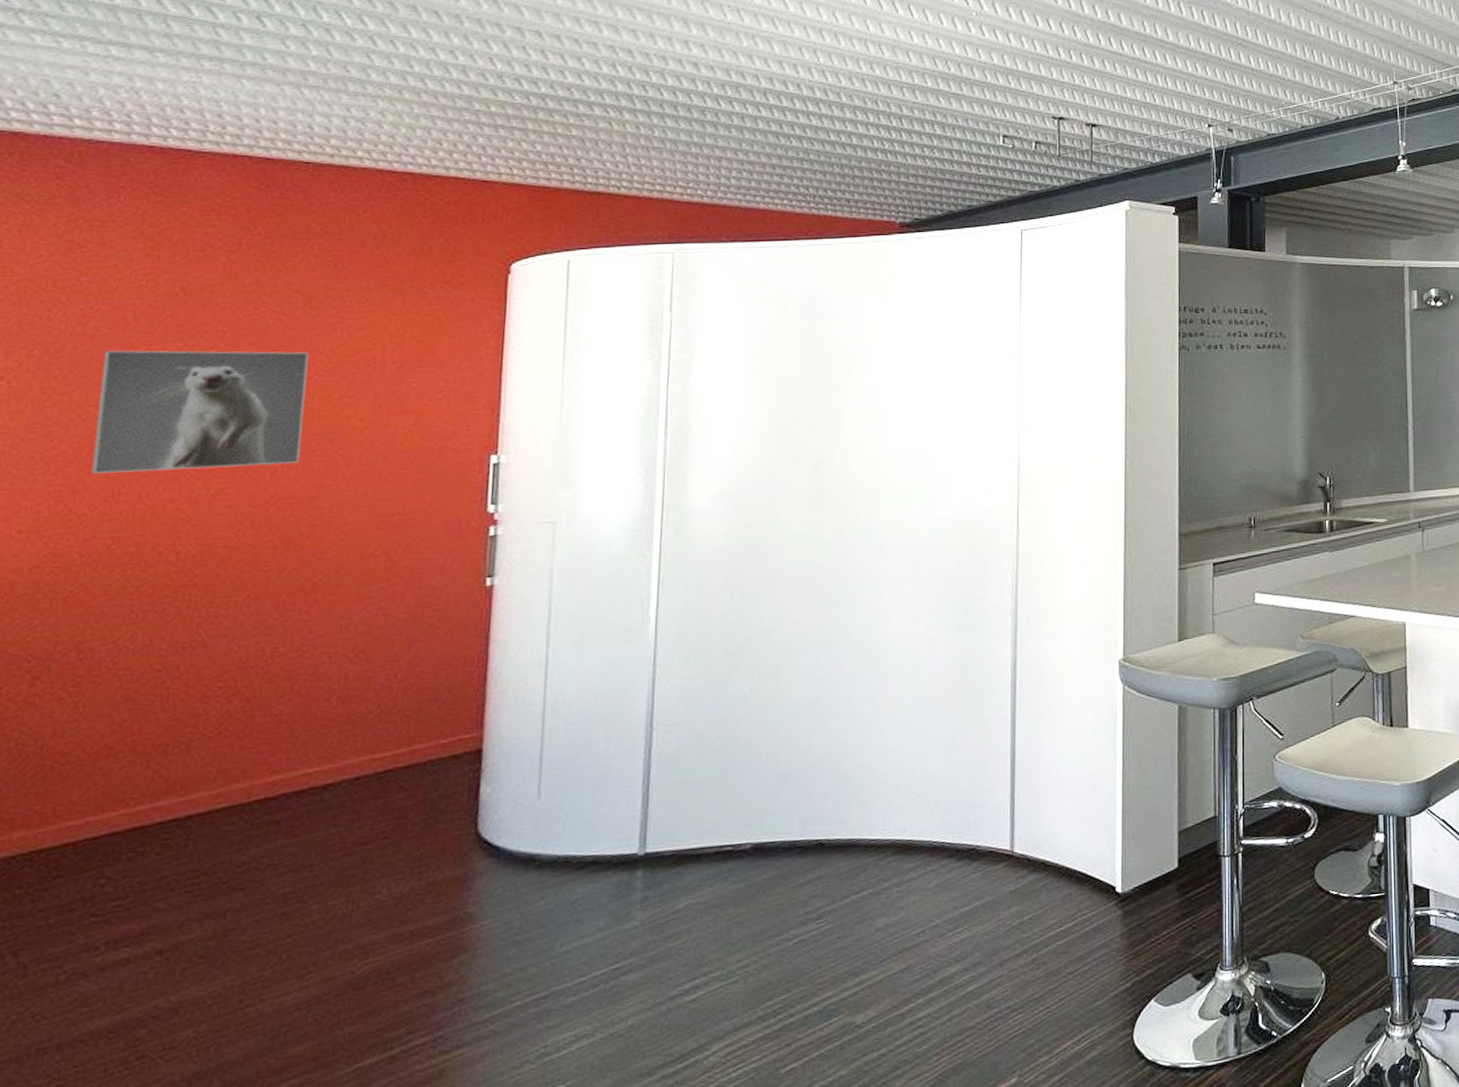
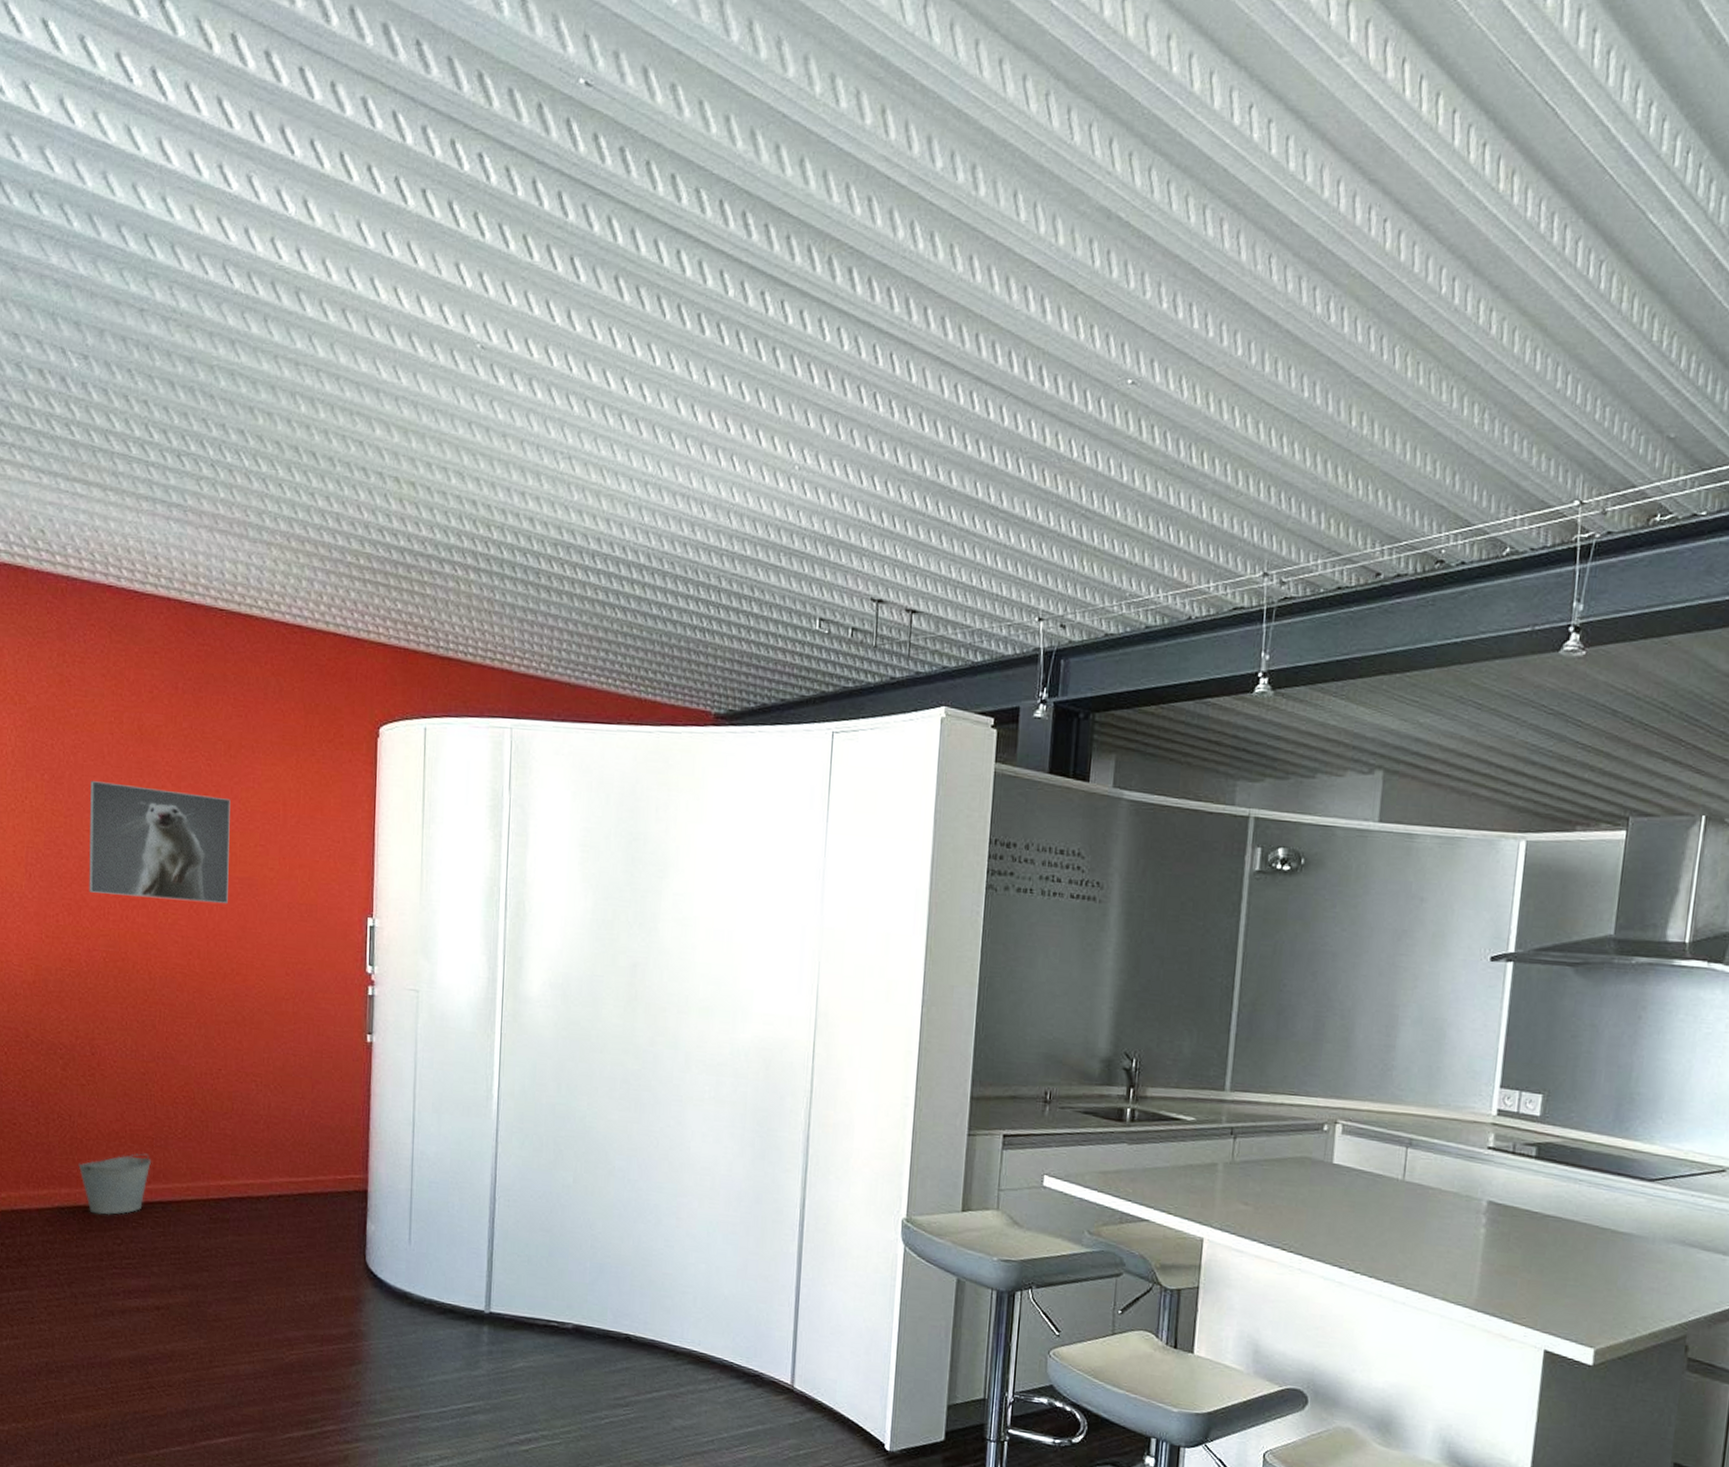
bucket: none [44,764,165,855] -> present [78,1153,152,1216]

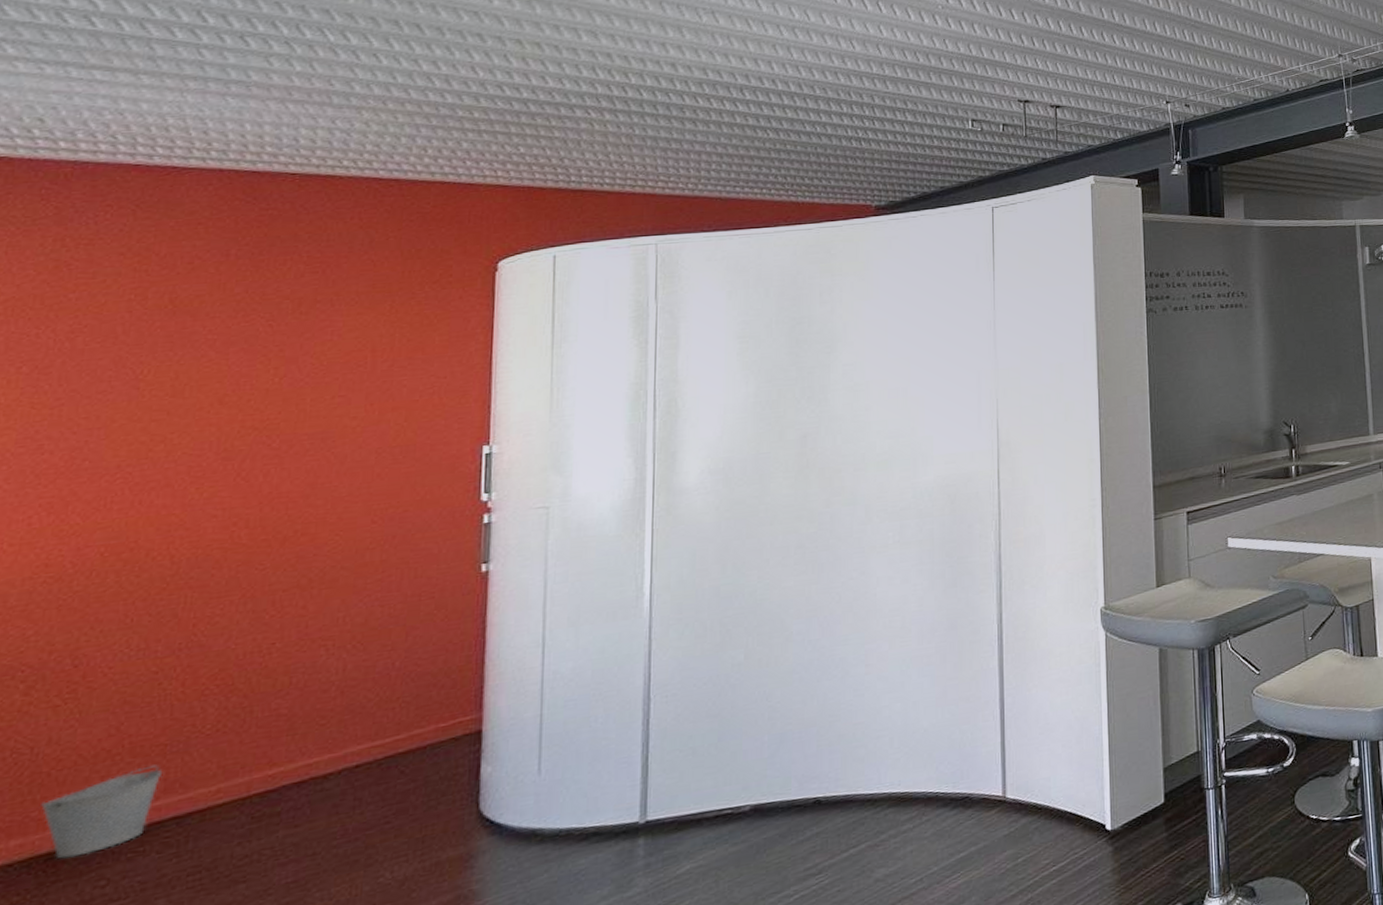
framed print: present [89,781,231,904] -> none [83,356,299,484]

